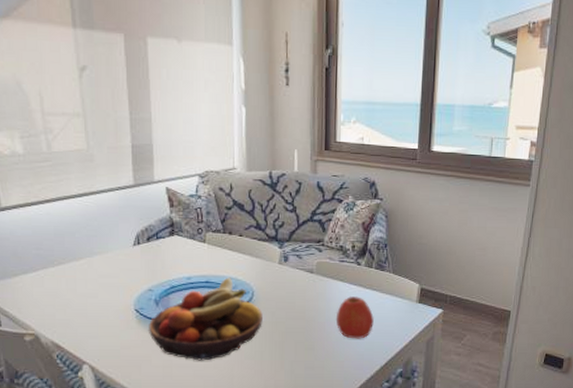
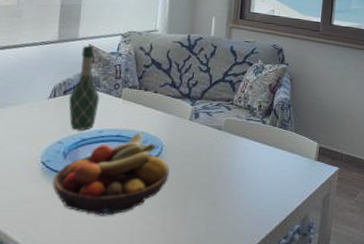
wine bottle: none [154,189,184,277] -> present [69,46,100,130]
apple: present [335,296,374,339] -> none [239,153,276,195]

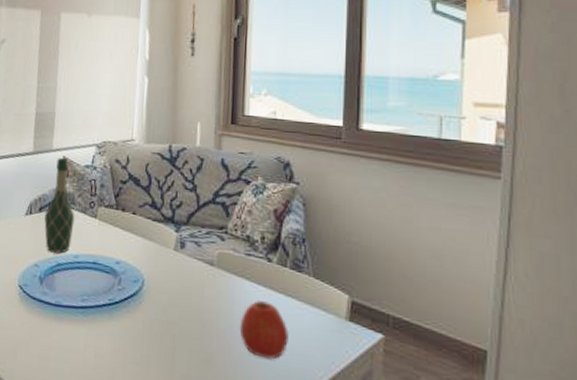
fruit bowl: present [51,131,170,216] -> none [28,260,153,358]
apple: none [239,153,276,195] -> present [239,300,289,360]

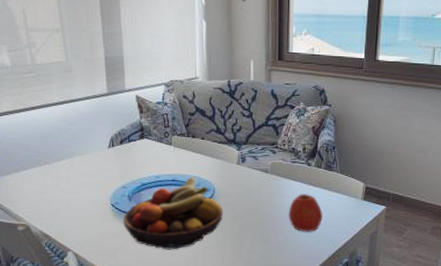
fruit bowl: none [28,260,153,358] -> present [122,176,223,250]
wine bottle: present [44,158,75,254] -> none [126,97,153,176]

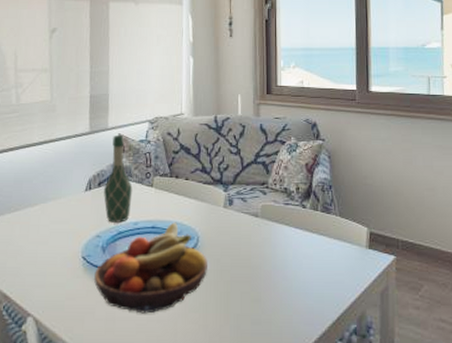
wine bottle: none [126,97,153,176] -> present [104,136,133,223]
apple: present [288,194,323,232] -> none [282,242,322,290]

